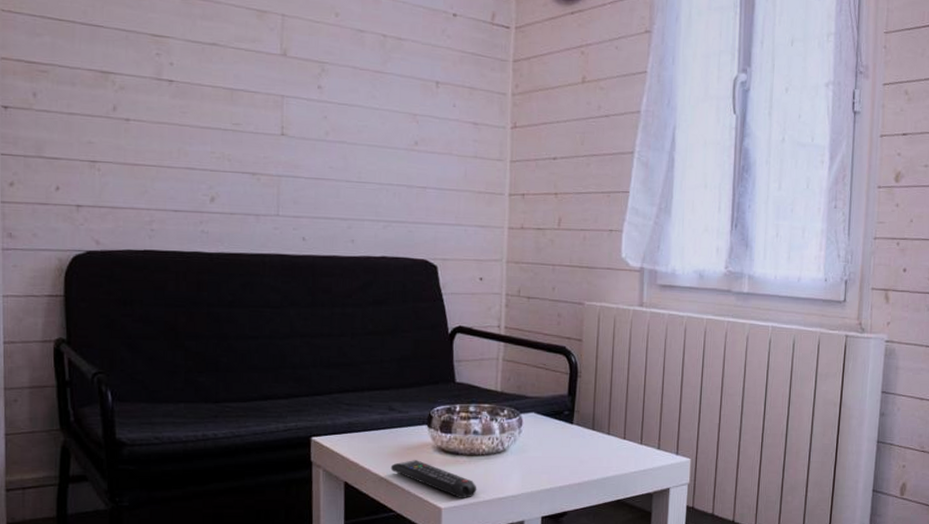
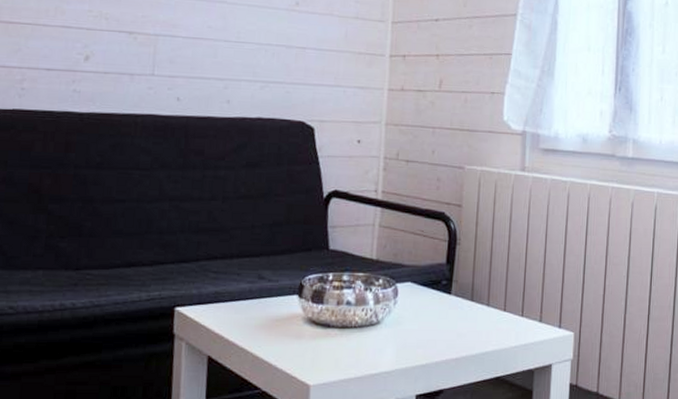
remote control: present [390,460,477,499] -> none [257,332,349,376]

